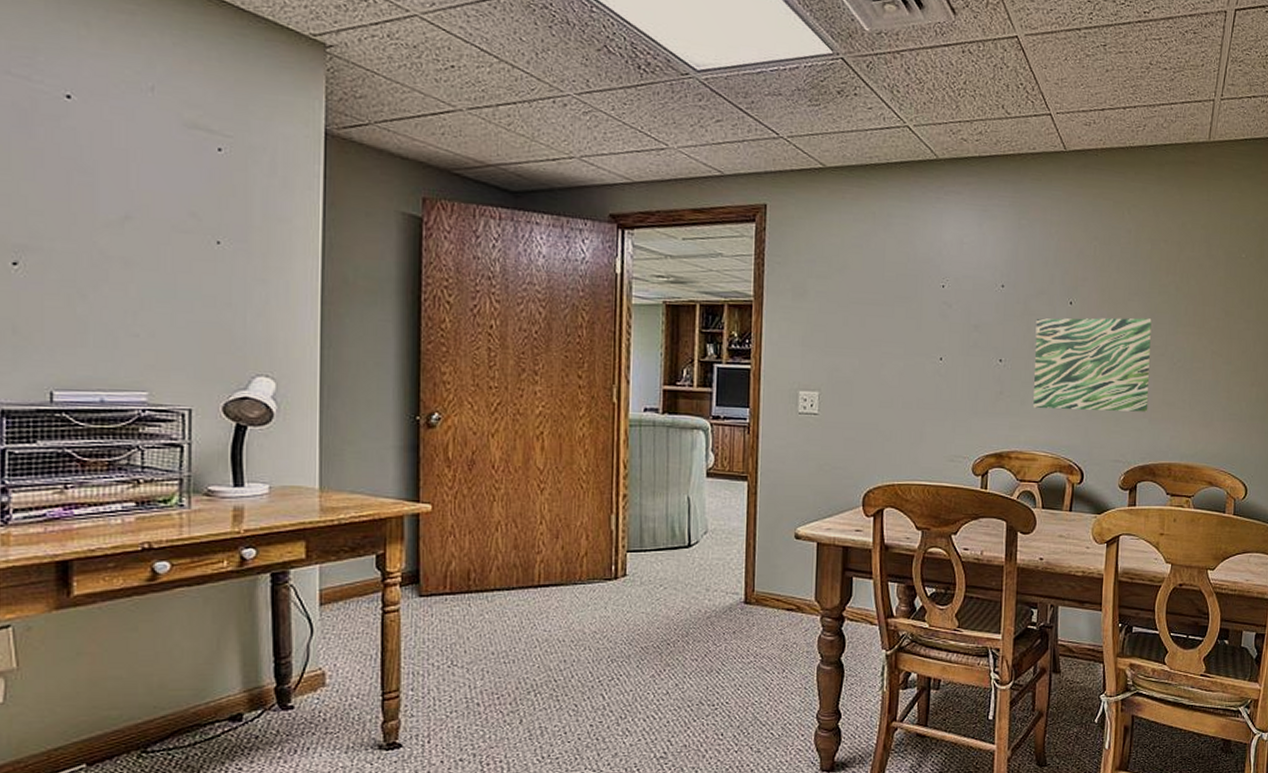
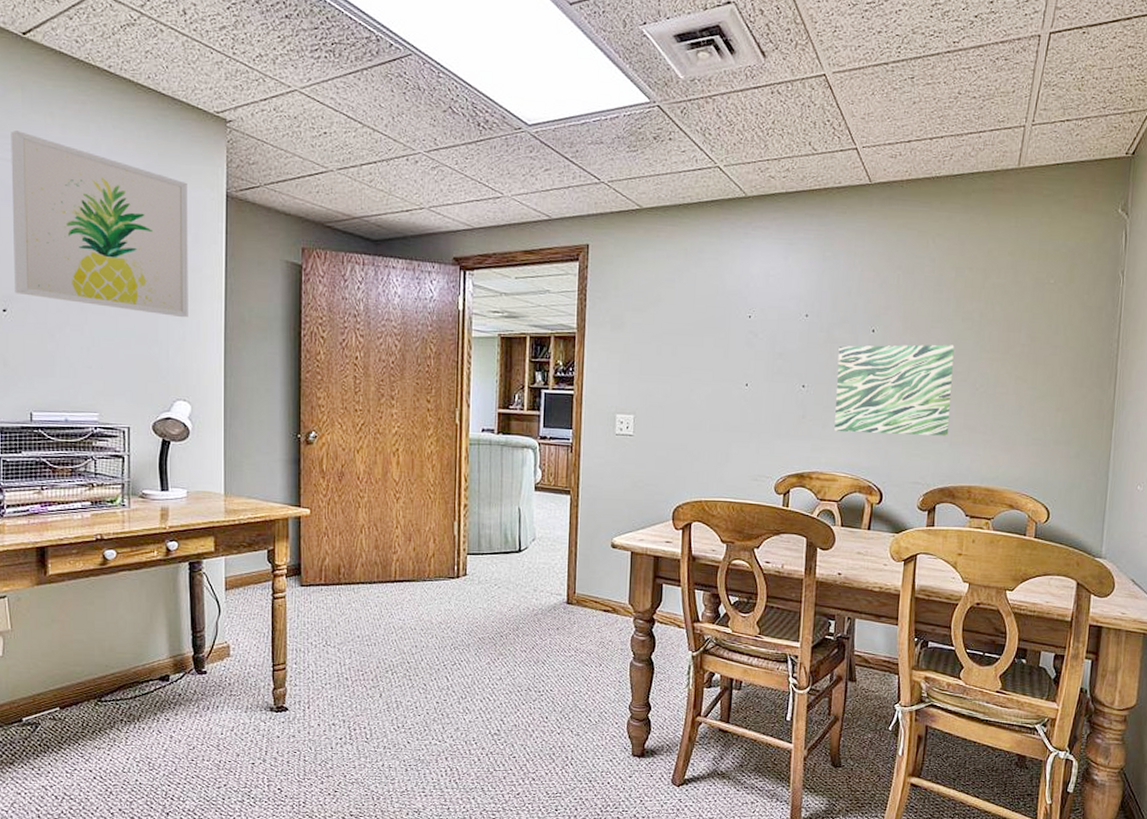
wall art: none [28,41,274,277] -> present [10,130,188,318]

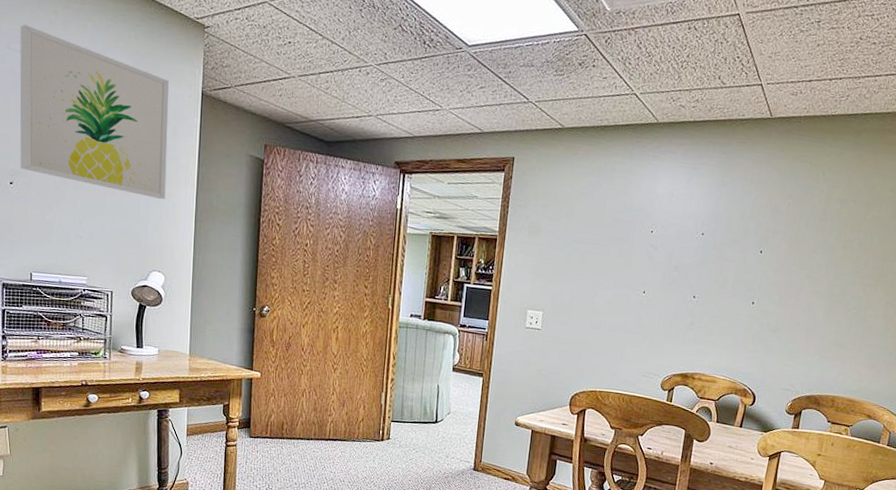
wall art: present [834,344,955,436] -> none [718,263,833,350]

